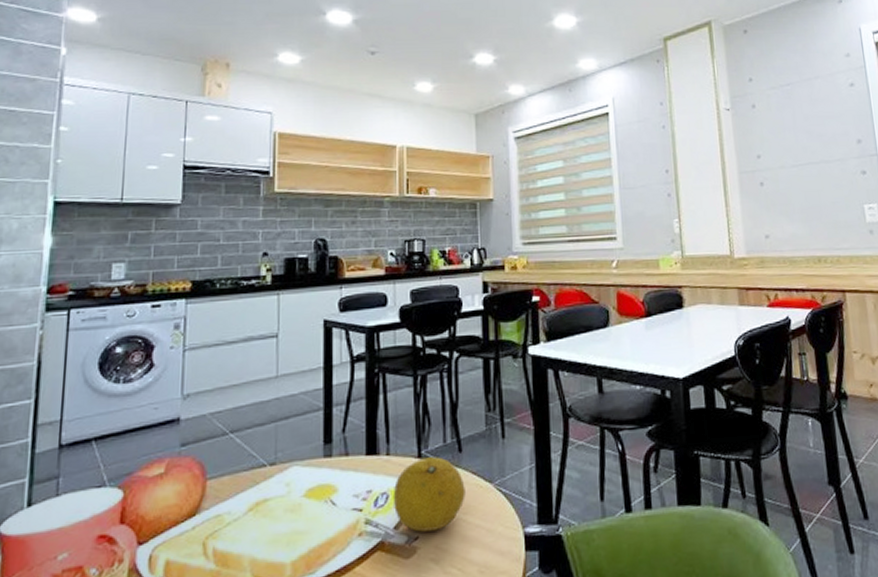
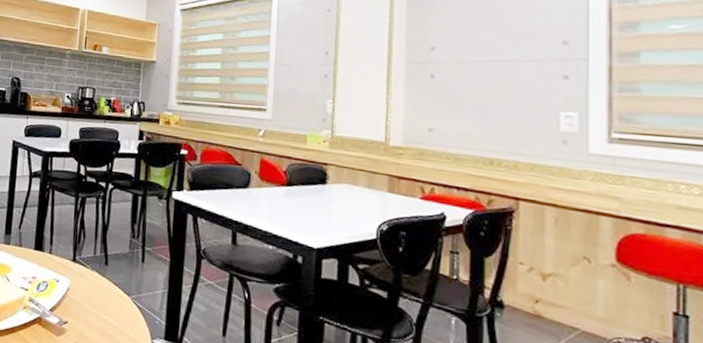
fruit: present [394,457,465,532] -> none [51,262,108,321]

